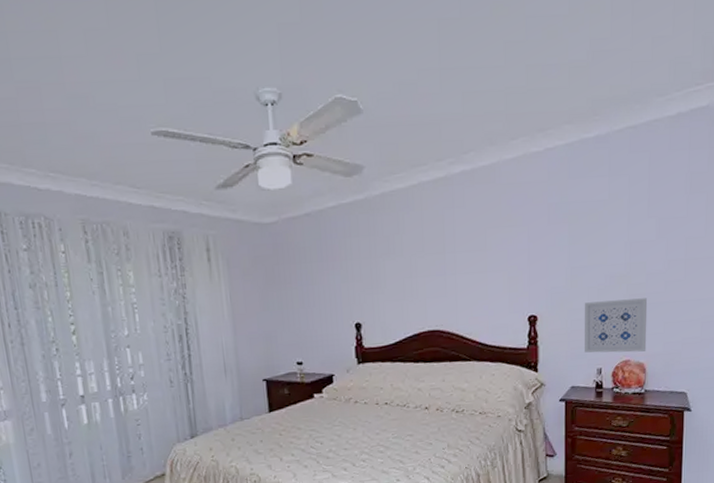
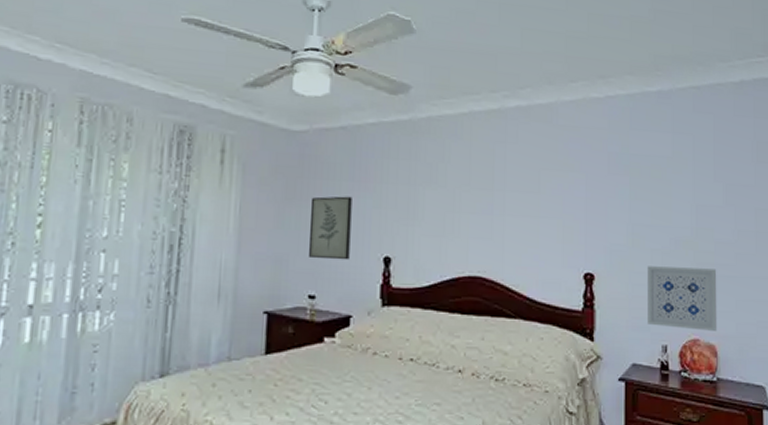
wall art: none [288,275,327,332] -> present [309,196,352,260]

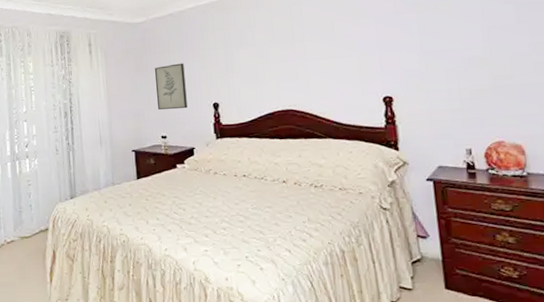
wall art: present [646,266,717,331] -> none [443,79,523,134]

